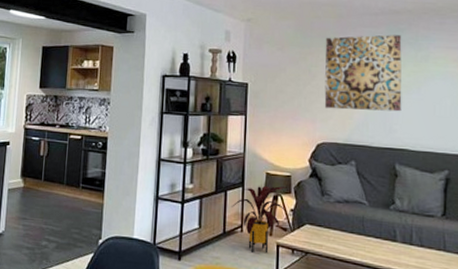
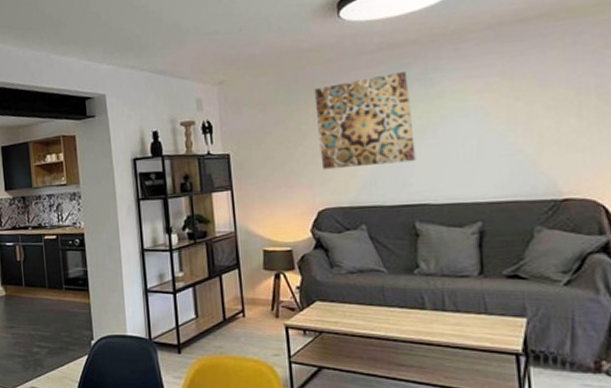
house plant: present [231,185,287,254] -> none [228,263,293,338]

